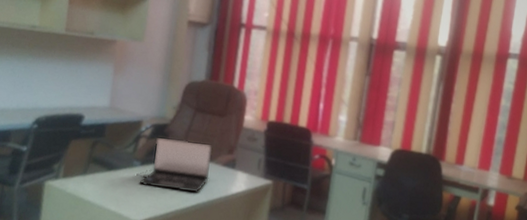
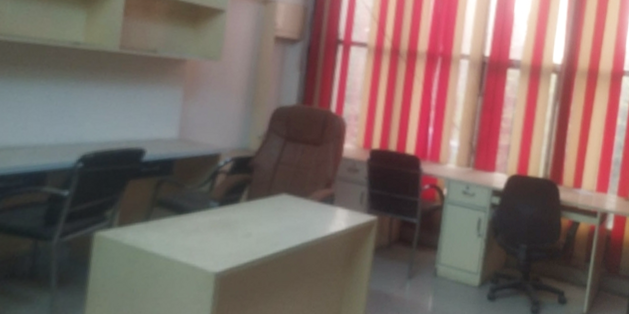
laptop: present [136,137,213,192] -> none [213,172,307,234]

